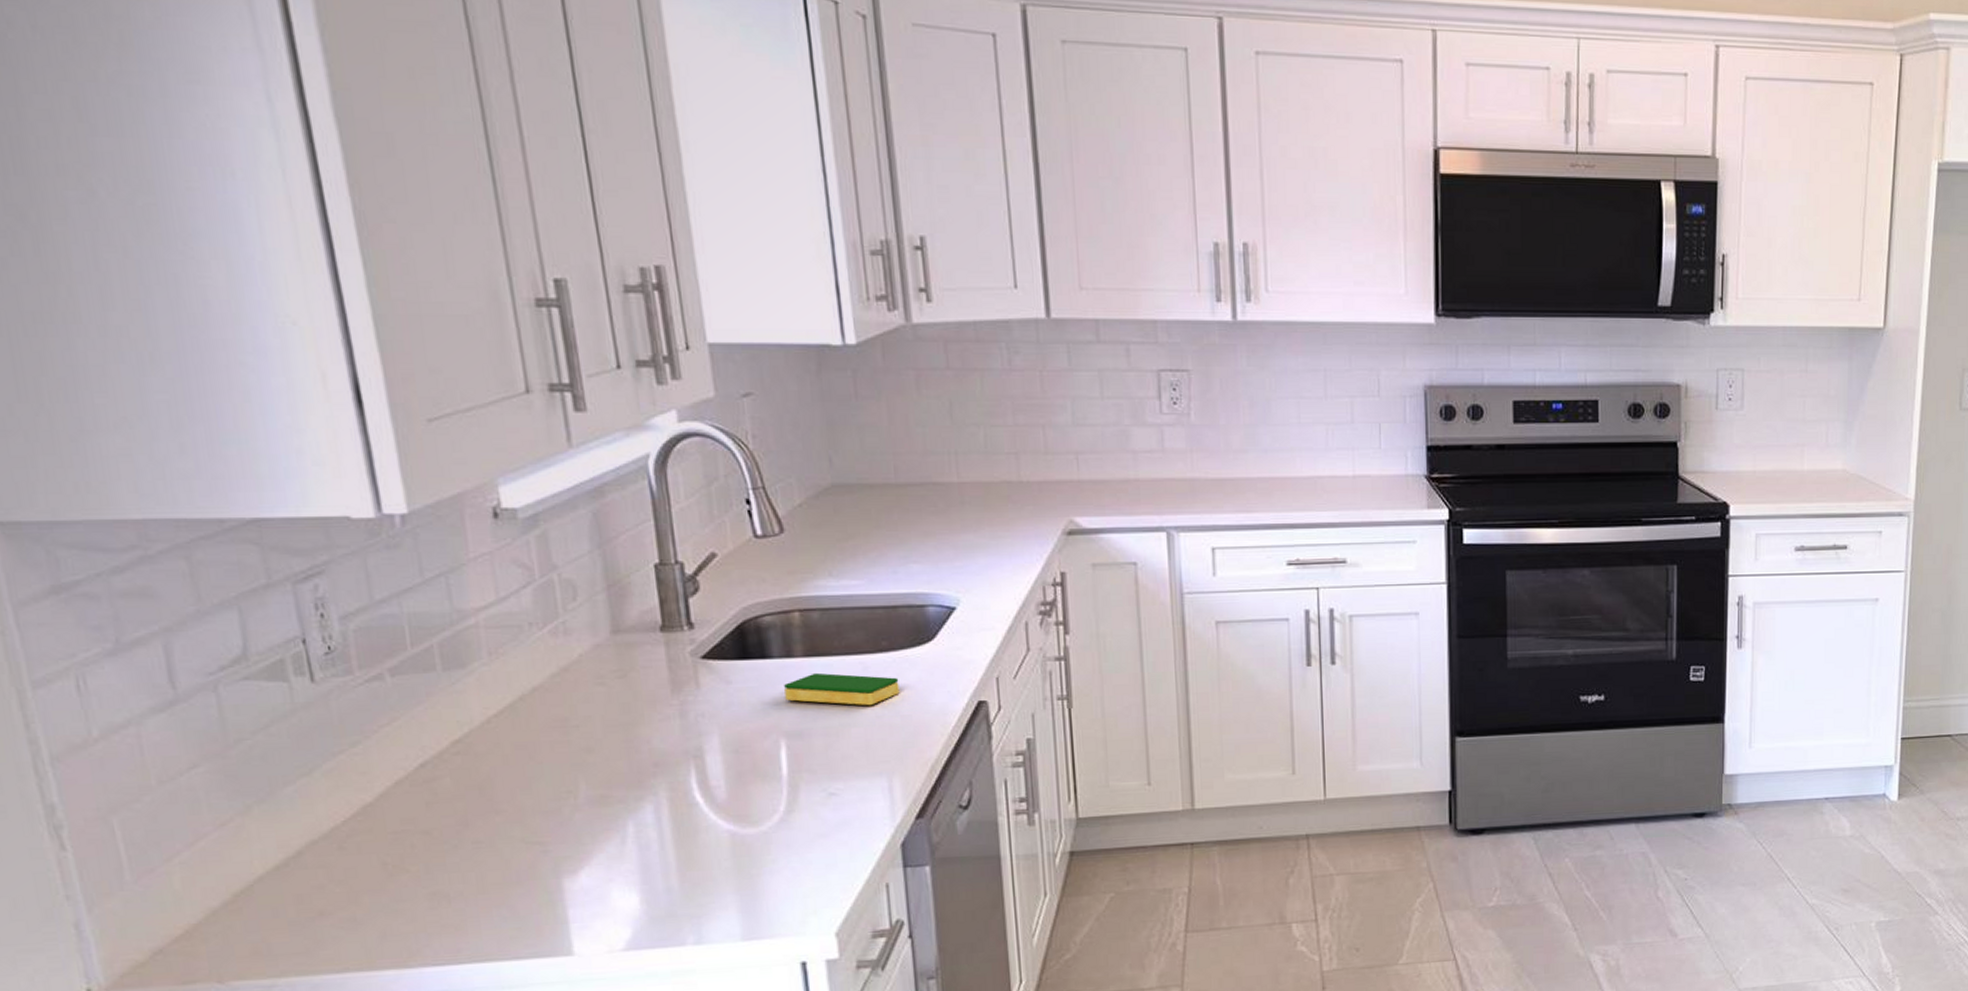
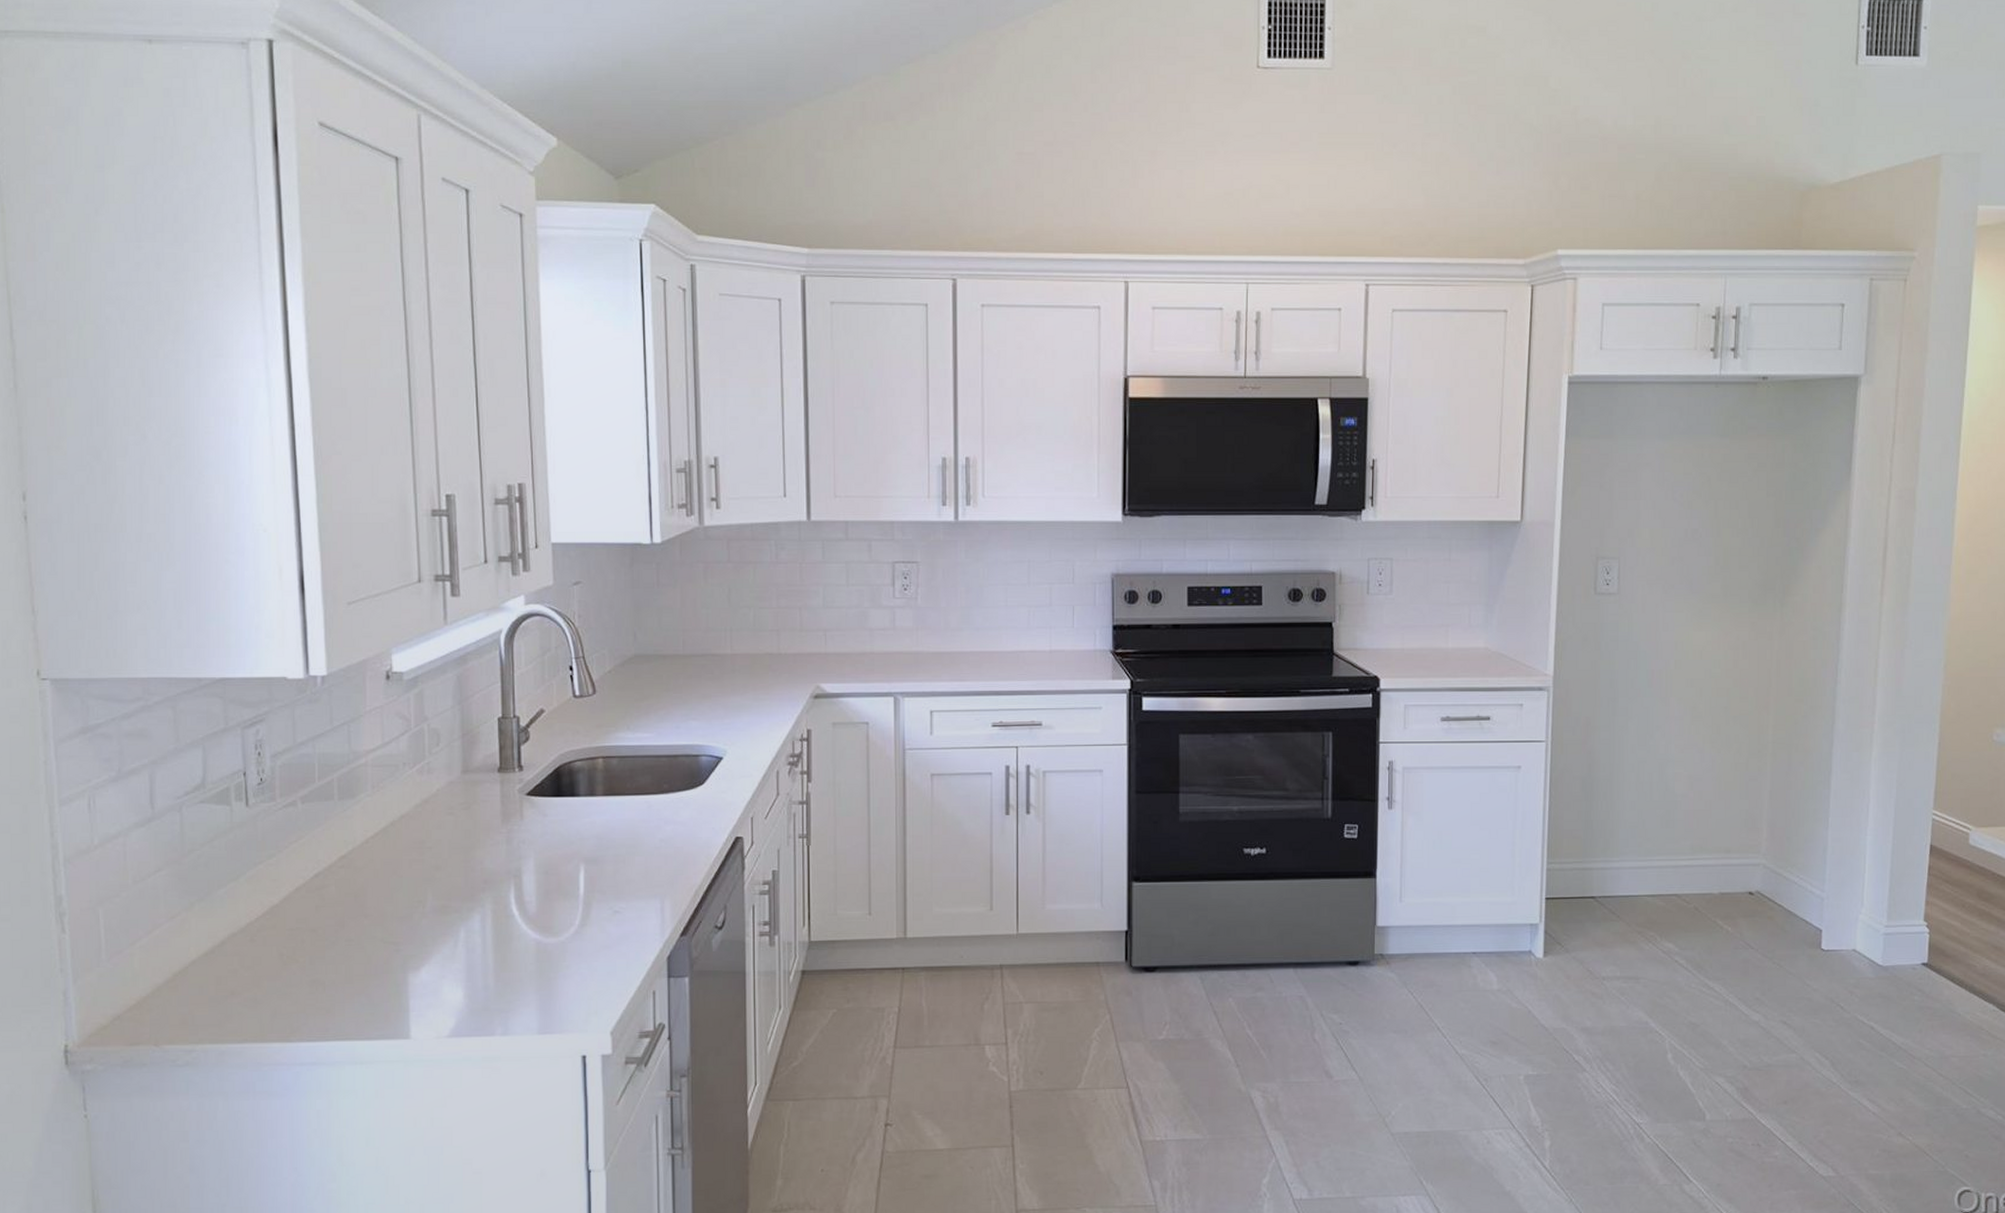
dish sponge: present [784,672,900,706] -> none [587,809,675,839]

